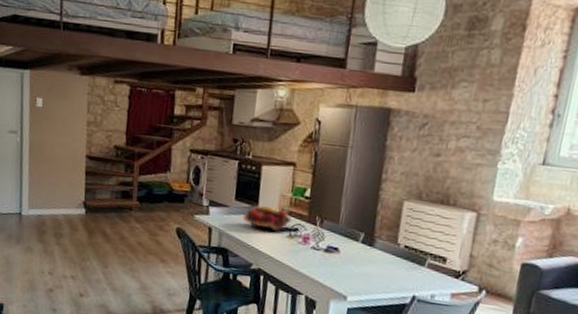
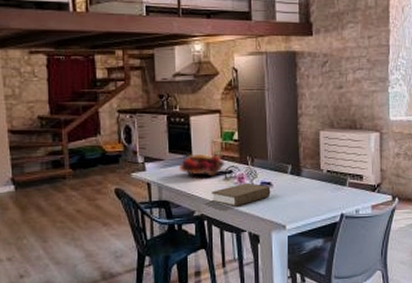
book: none [271,243,337,267] -> present [211,182,271,206]

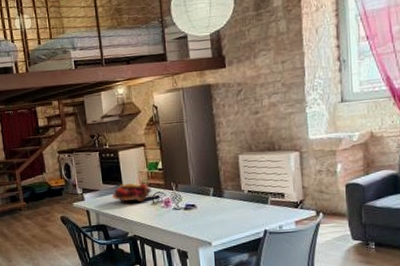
book: present [211,182,271,206] -> none [141,206,196,227]

